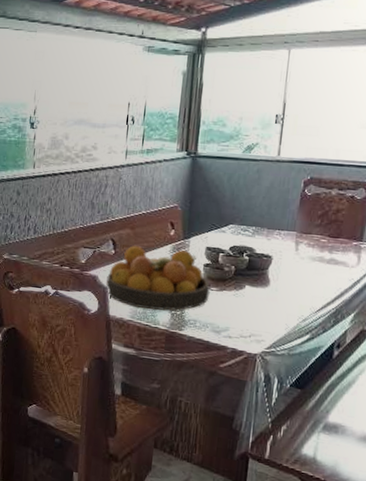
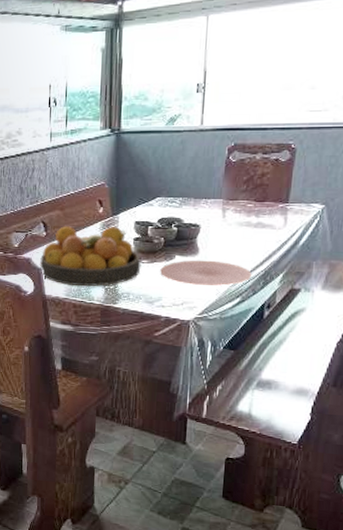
plate: none [229,291,323,321] -> present [160,260,252,287]

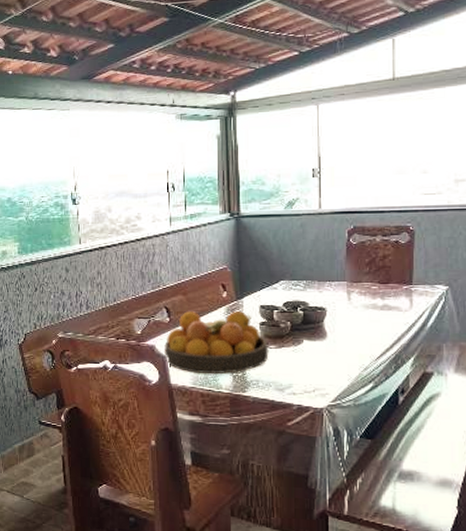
plate: present [160,260,252,287] -> none [289,344,382,372]

